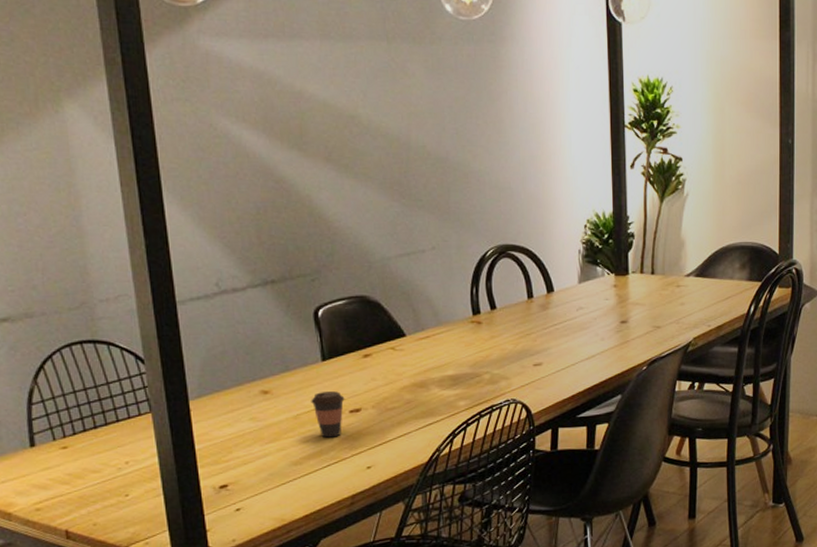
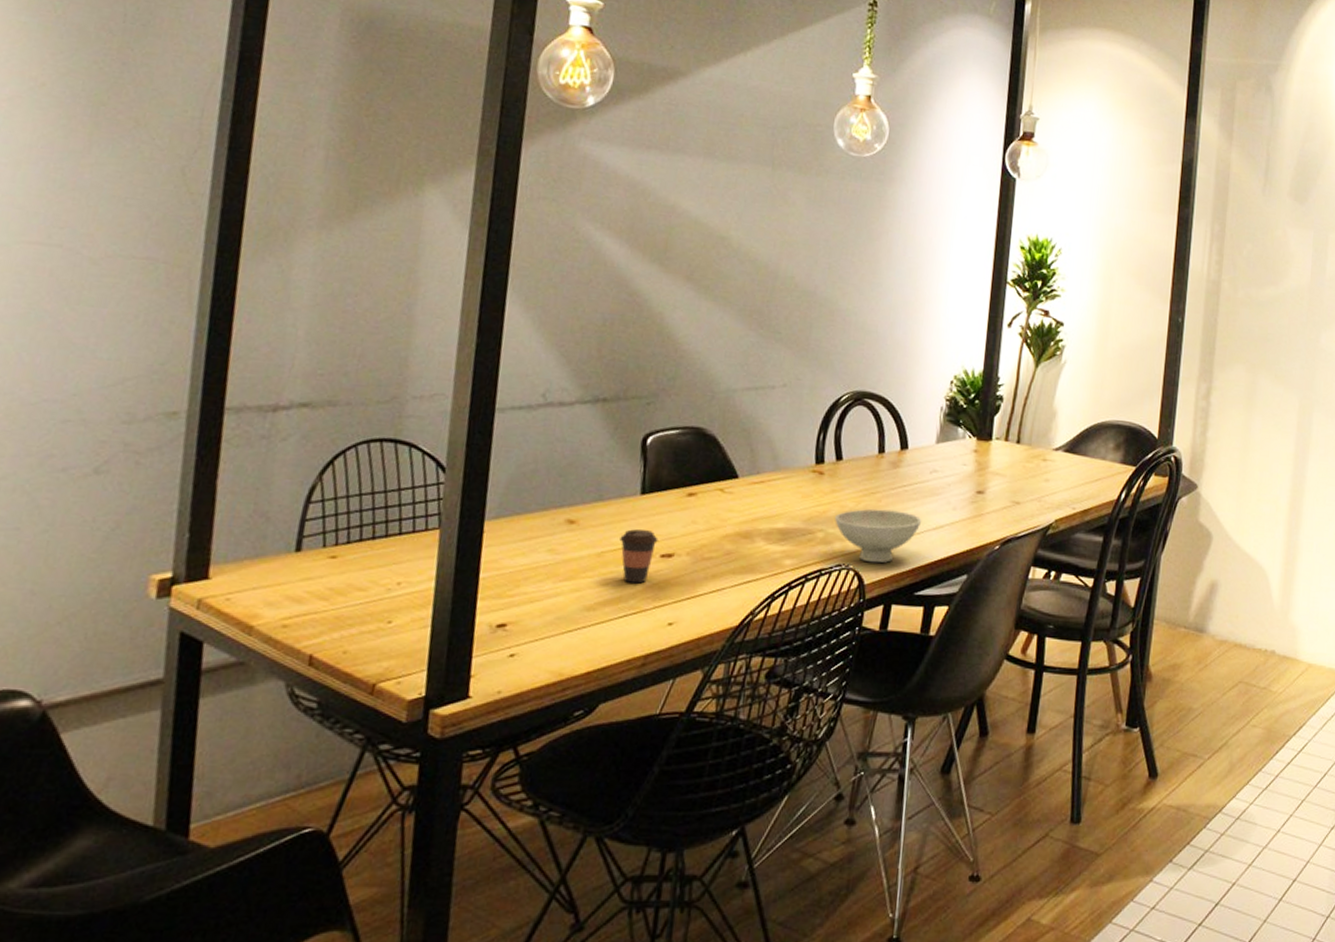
bowl: none [496,347,575,395] -> present [834,509,922,563]

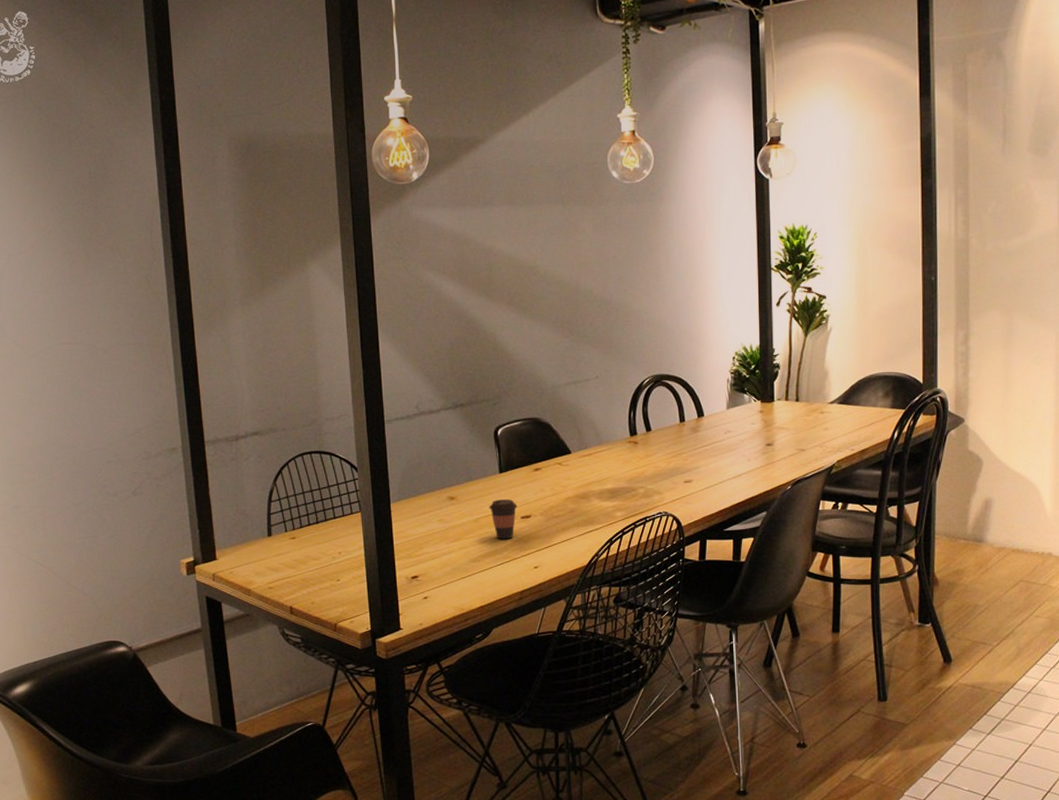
bowl: present [834,509,922,563] -> none [651,466,723,509]

